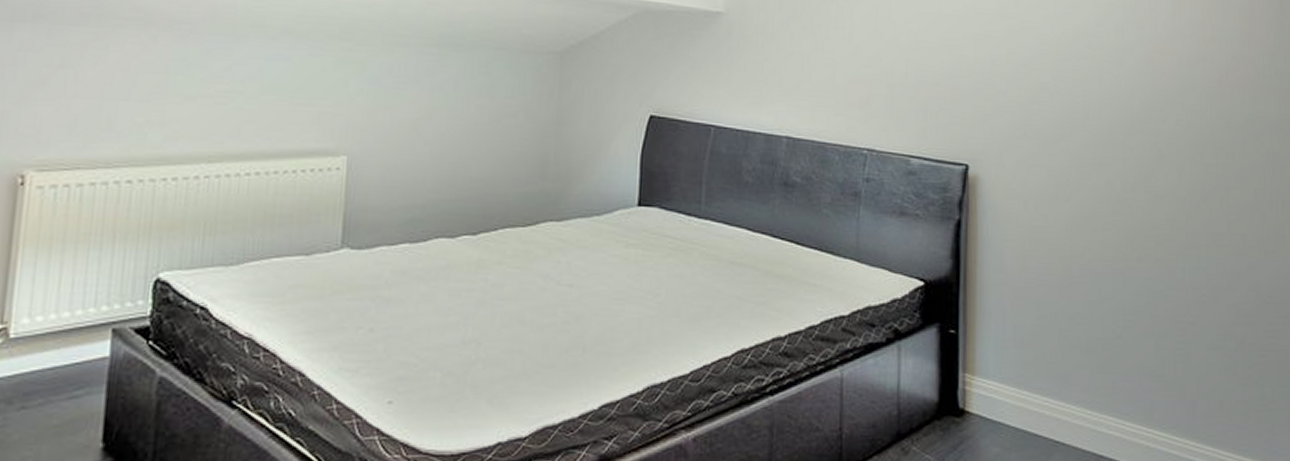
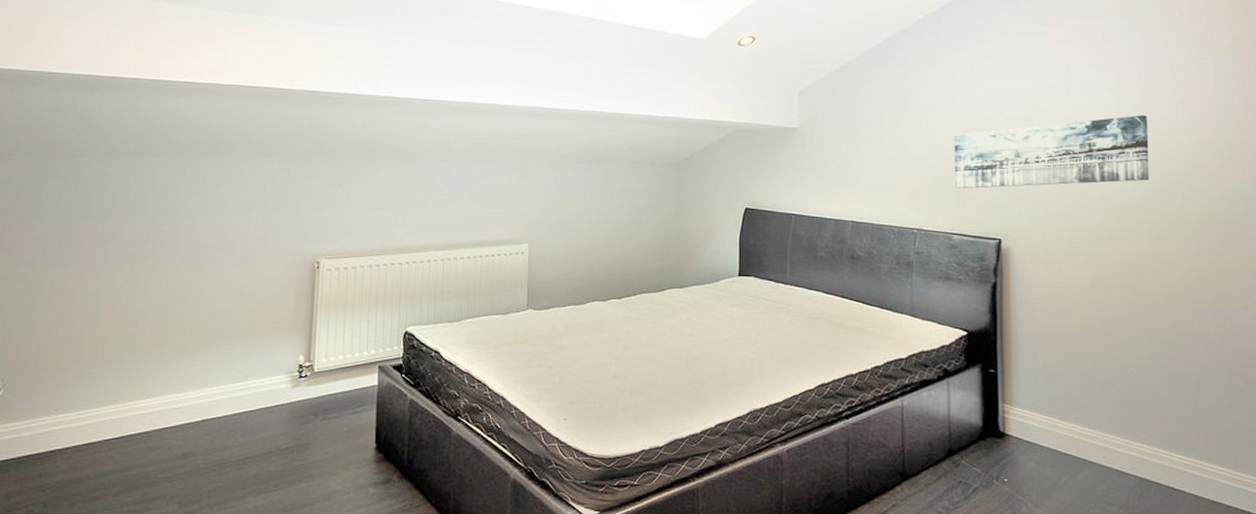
wall art: none [915,16,1141,100] -> present [954,115,1150,189]

